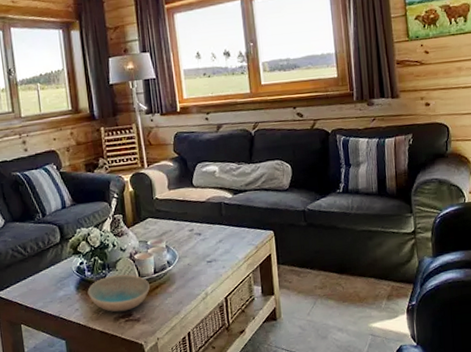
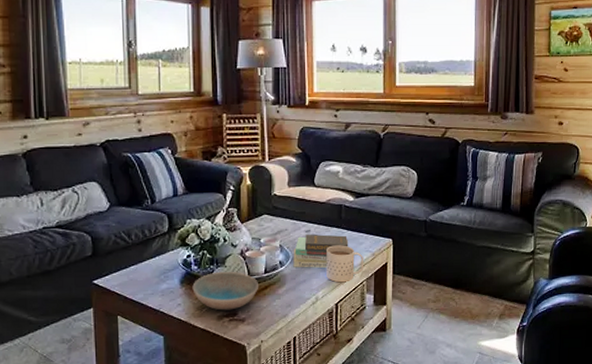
books: none [179,231,232,266] -> present [293,234,349,269]
mug: none [210,240,248,277] -> present [325,245,363,283]

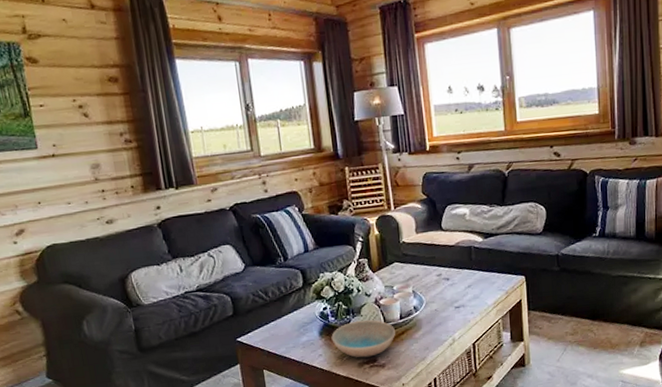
books: present [293,234,349,269] -> none [426,276,481,312]
mug: present [325,245,363,283] -> none [458,285,498,323]

